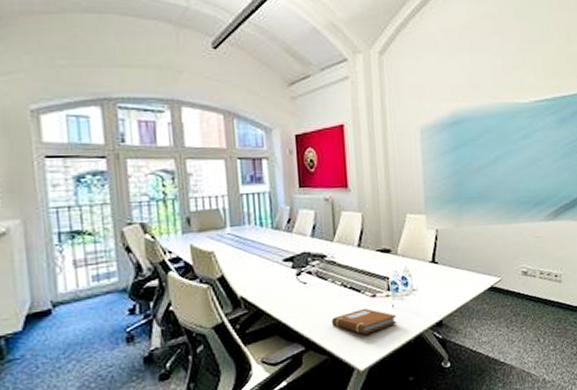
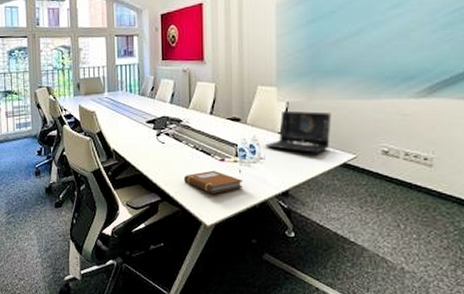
laptop computer: none [417,238,478,279] -> present [265,110,332,153]

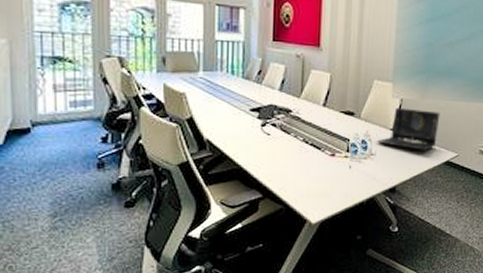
notebook: present [183,170,244,194] -> none [289,165,353,190]

